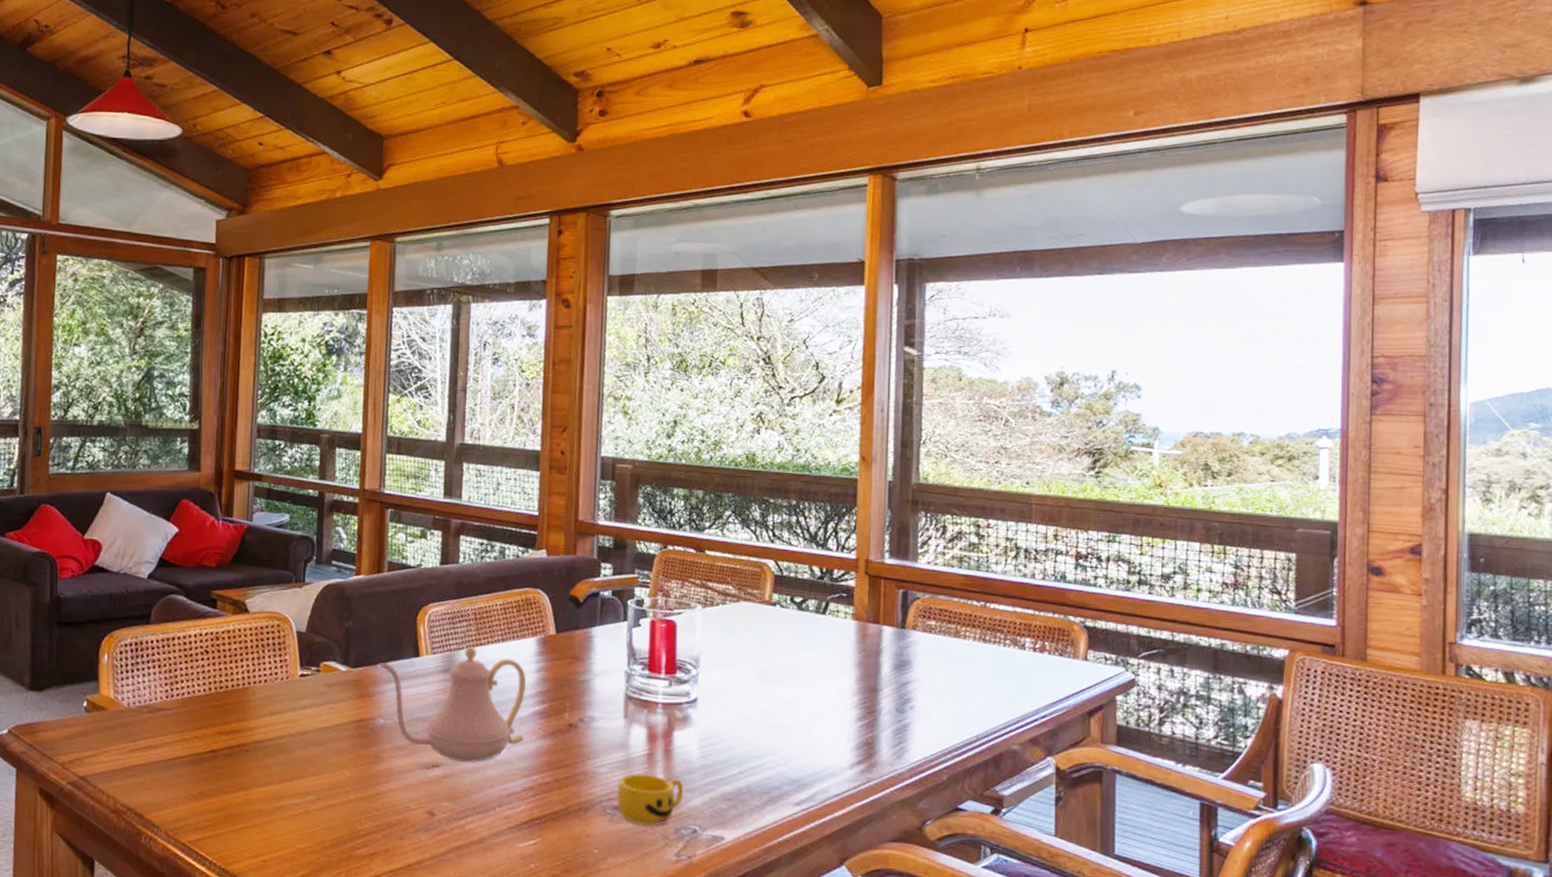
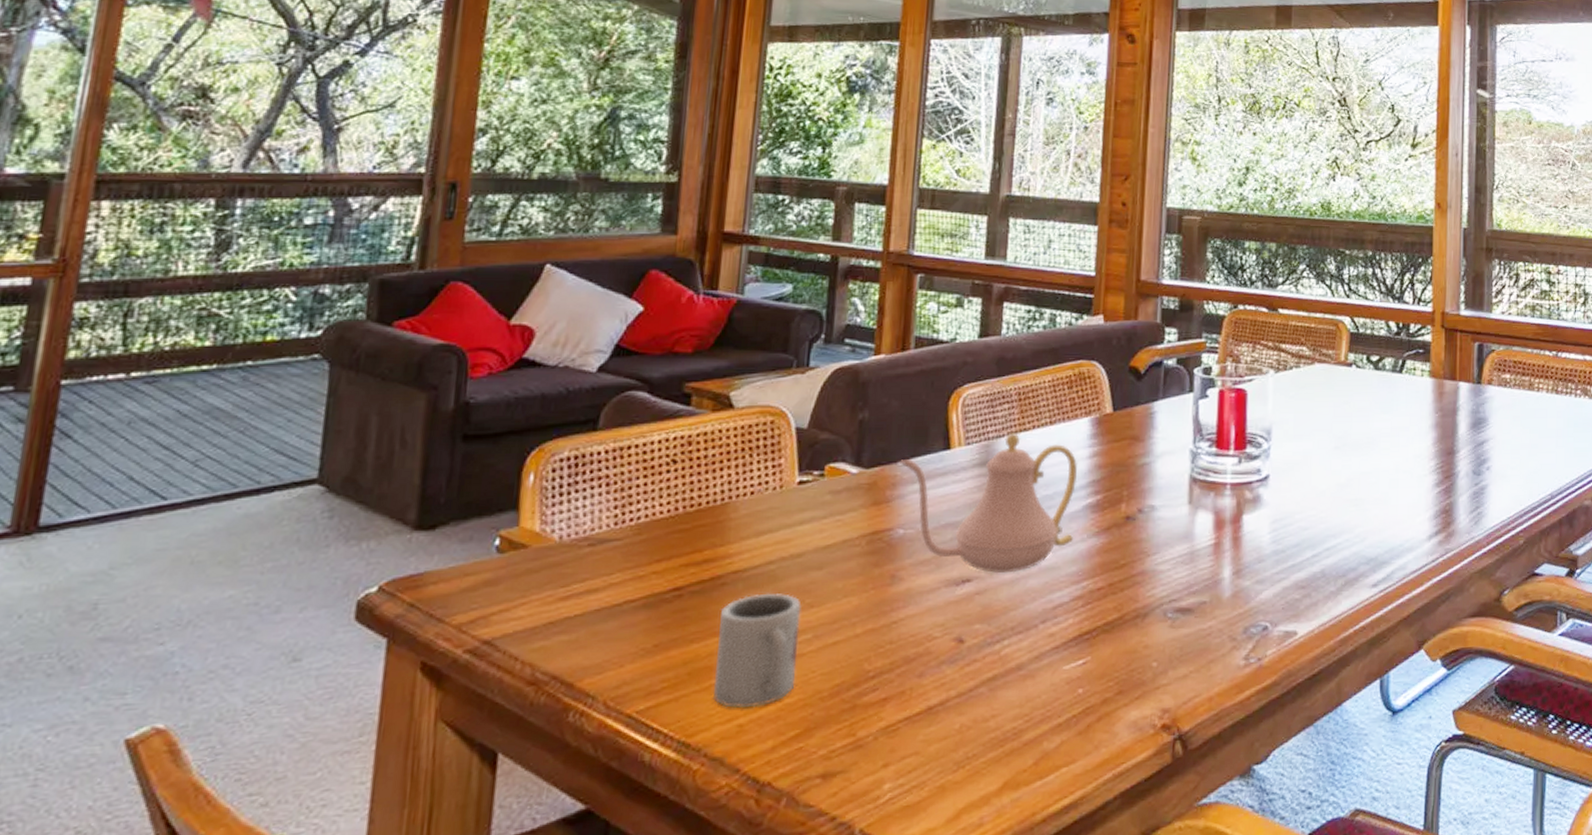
cup: none [243,761,307,849] -> present [713,593,802,708]
cup: present [616,773,684,826] -> none [1178,566,1254,628]

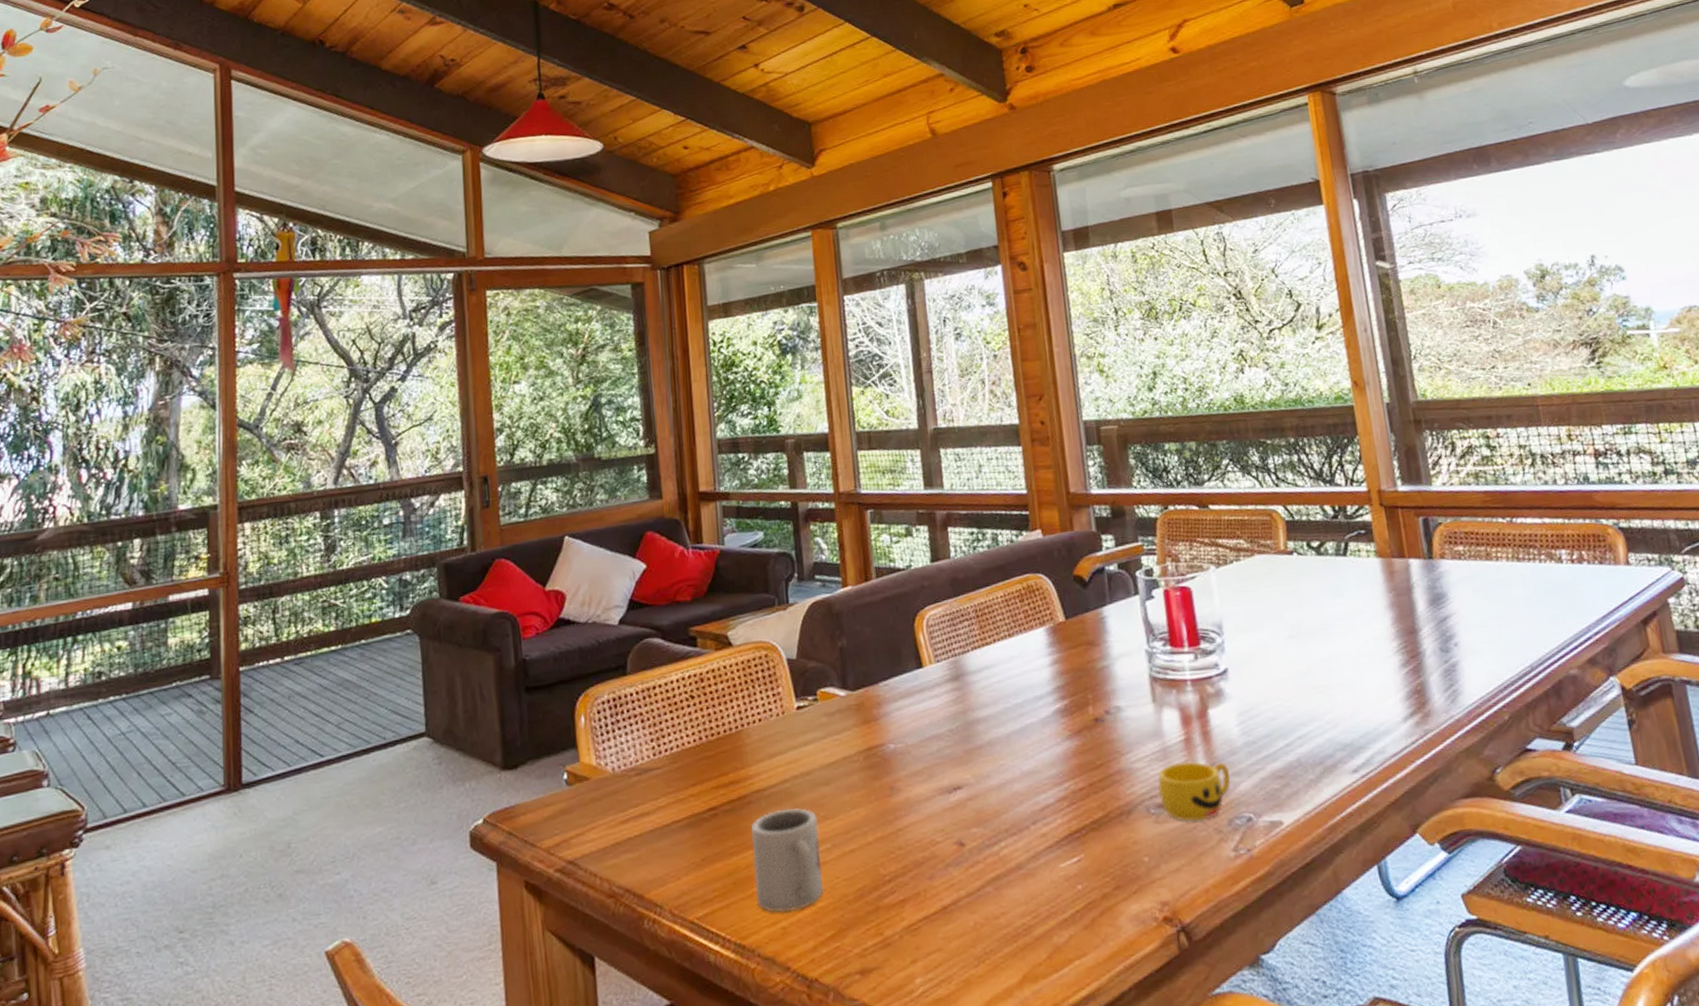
teapot: present [899,433,1077,574] -> none [880,648,1050,780]
cup: none [1178,566,1254,628] -> present [1158,761,1231,822]

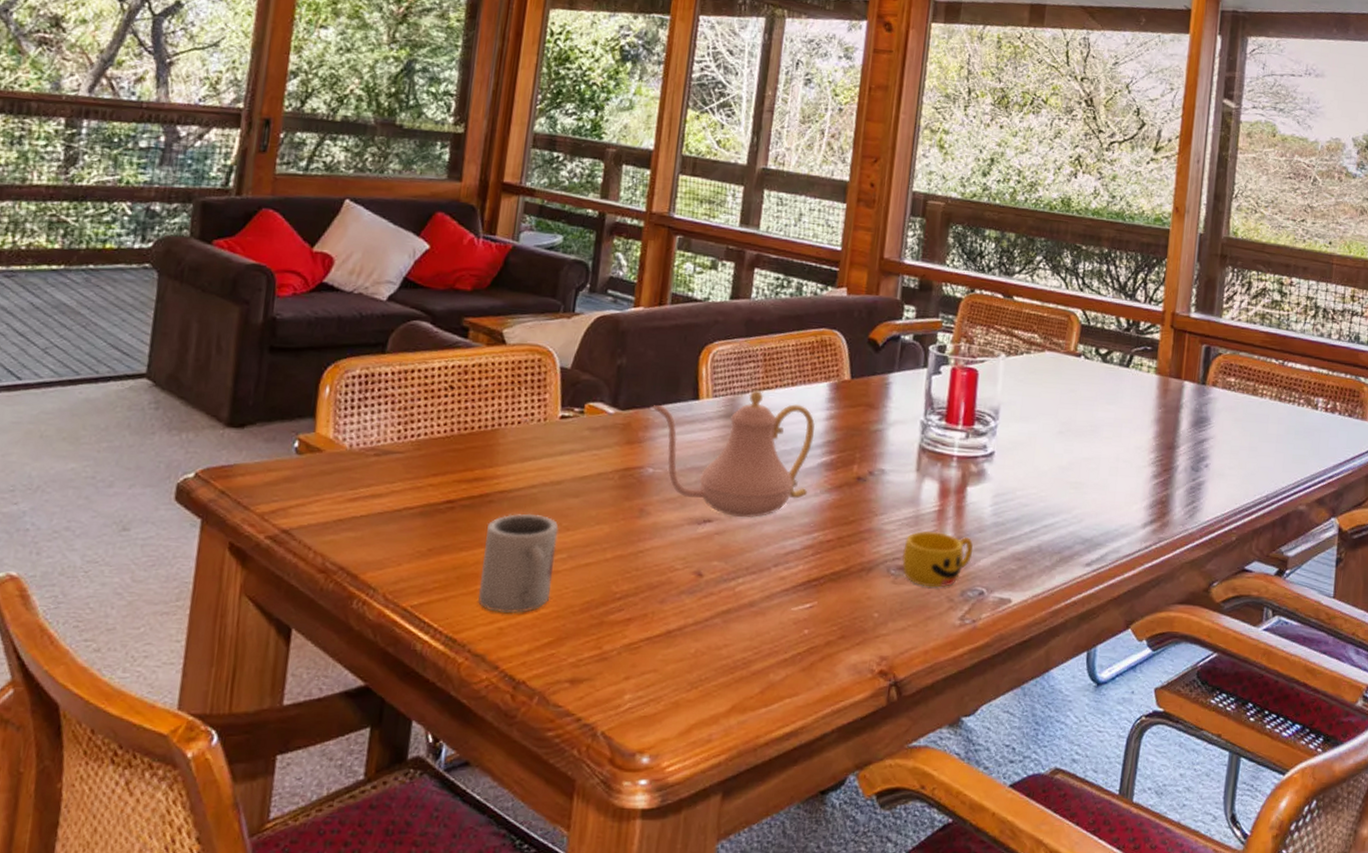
teapot: none [880,648,1050,780] -> present [652,390,815,518]

